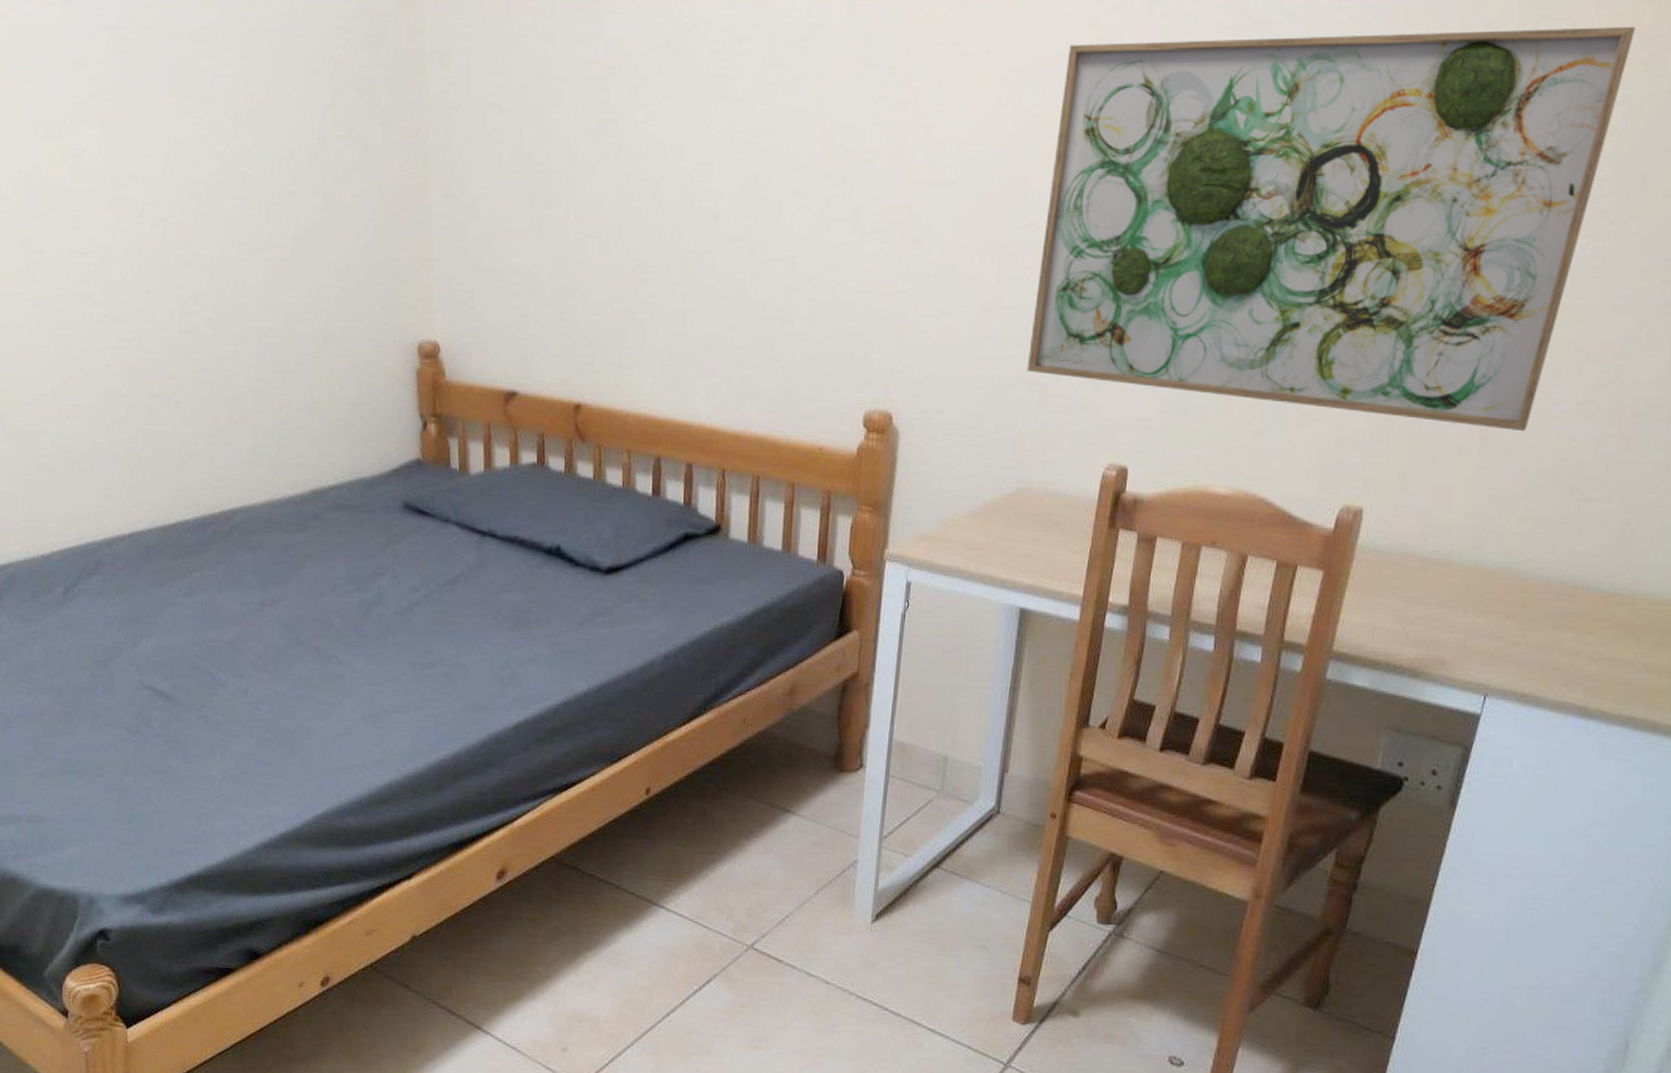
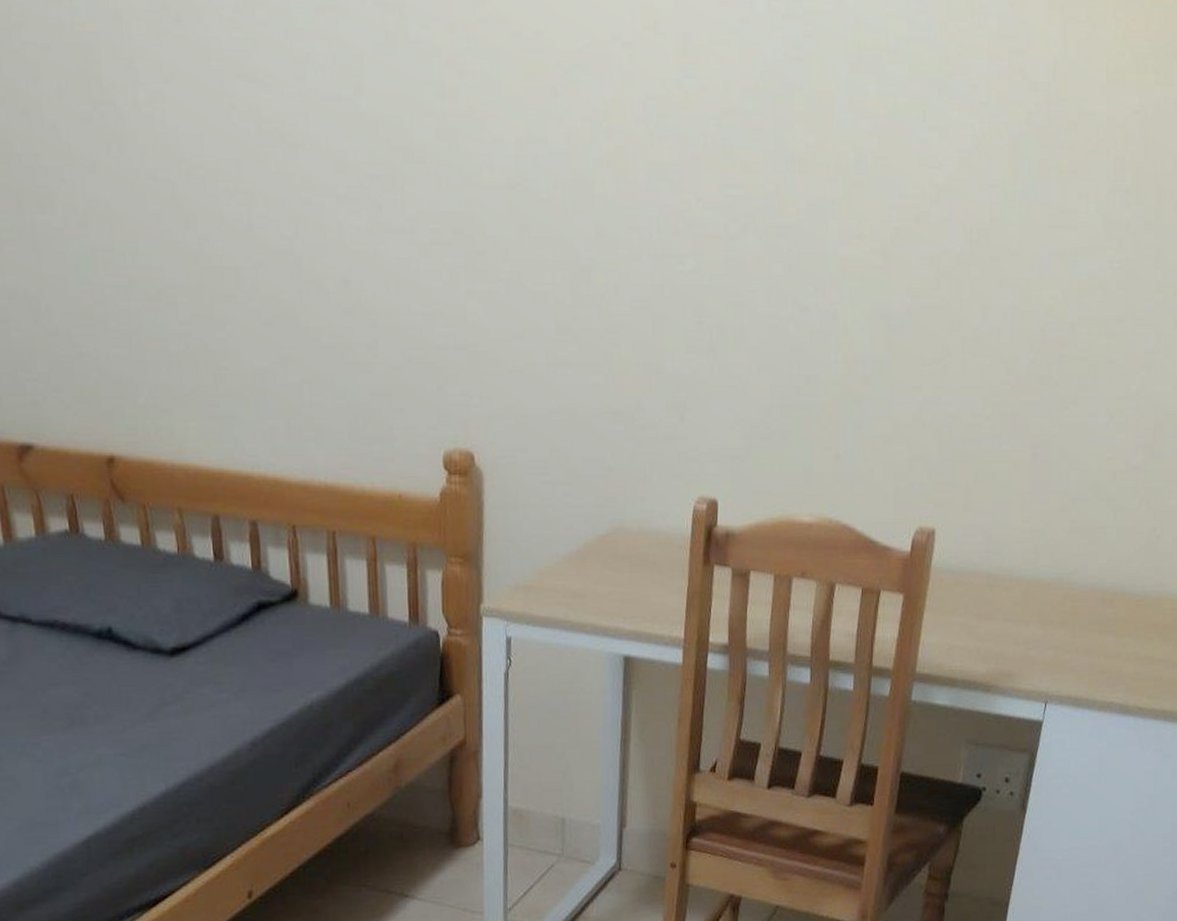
wall art: present [1027,26,1636,432] -> none [609,28,1147,445]

